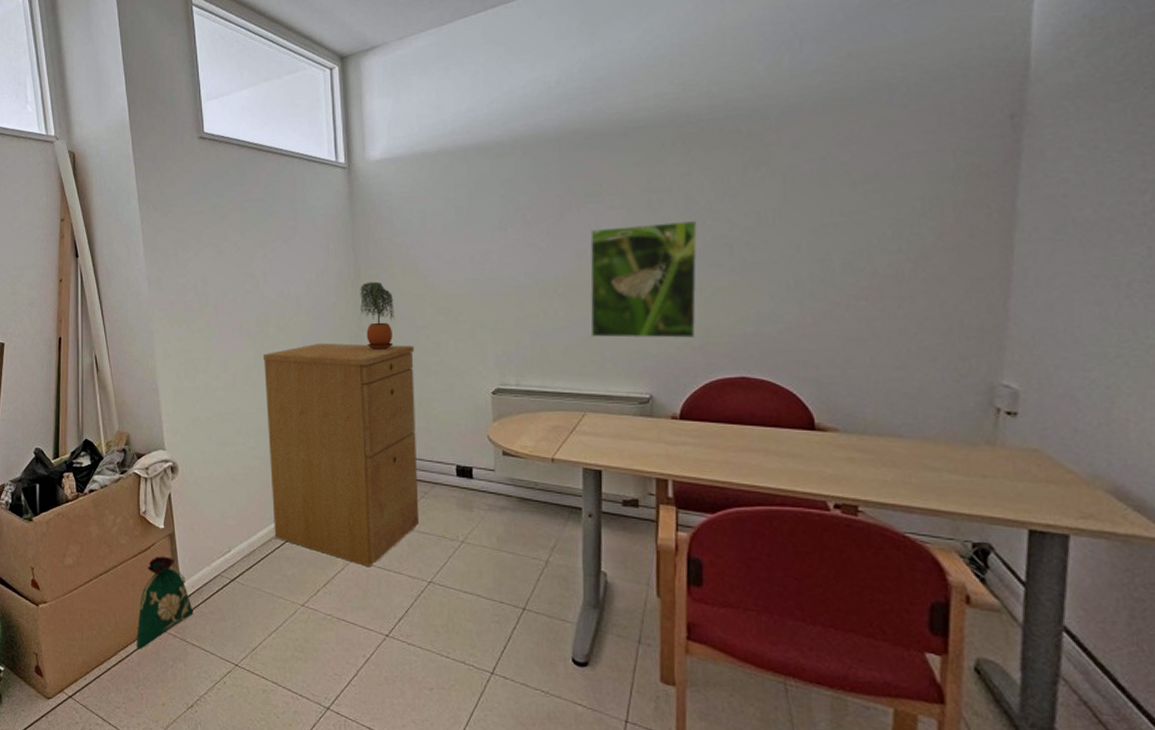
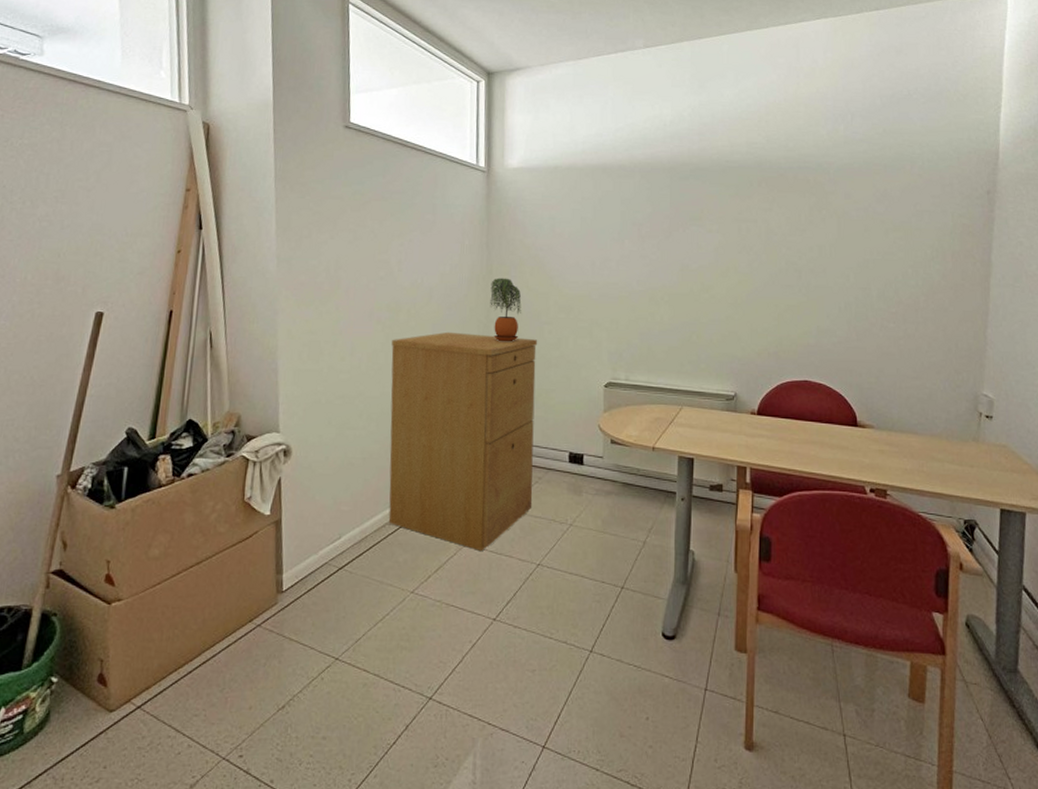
bag: present [136,556,193,649] -> none [224,544,295,648]
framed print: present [590,220,697,338] -> none [689,247,775,345]

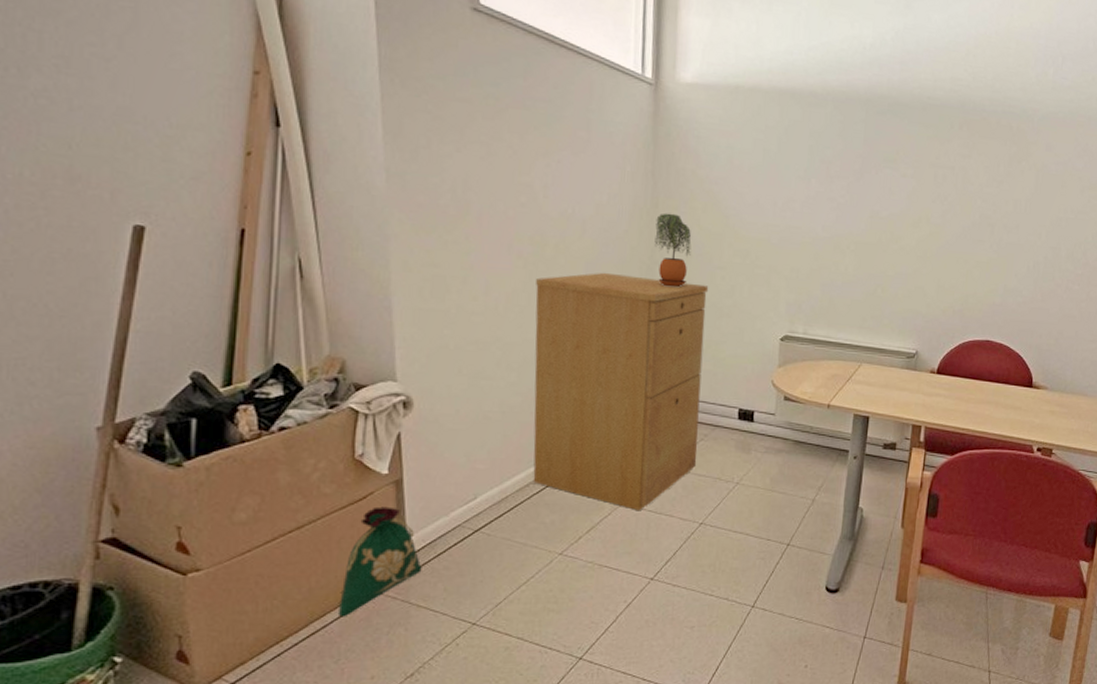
bag: none [224,544,295,648] -> present [337,506,422,617]

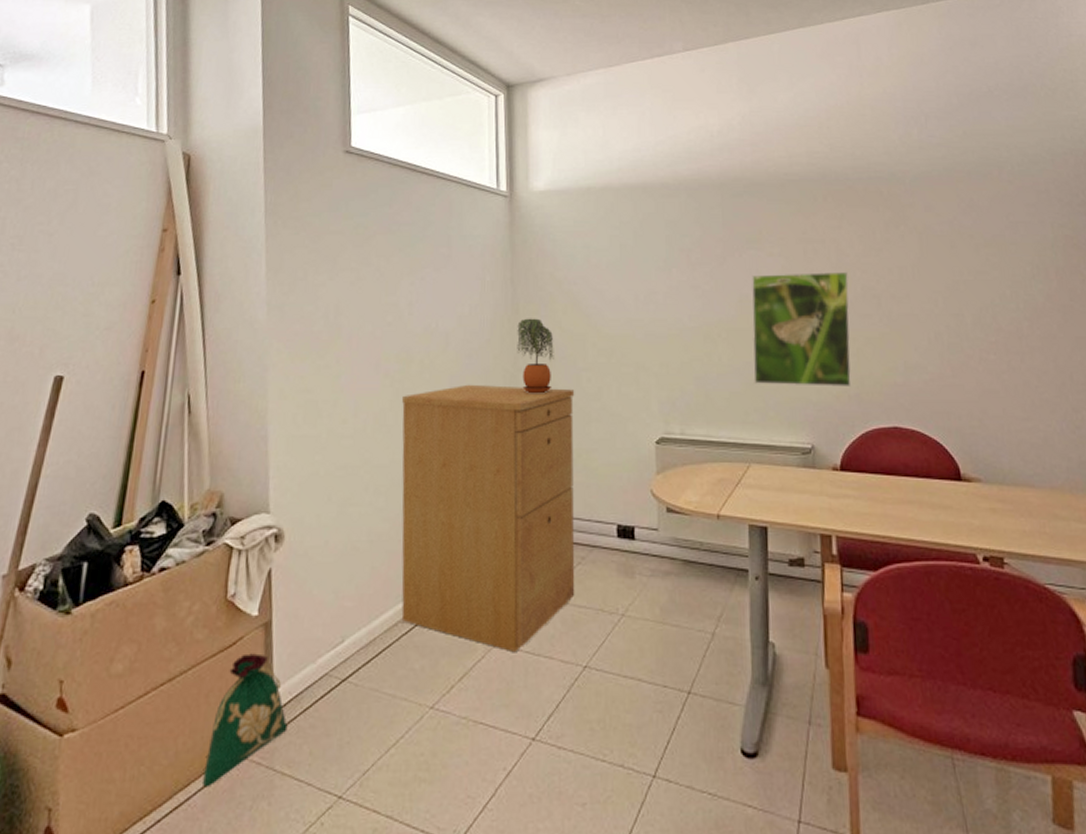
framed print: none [874,193,970,303] -> present [752,271,852,387]

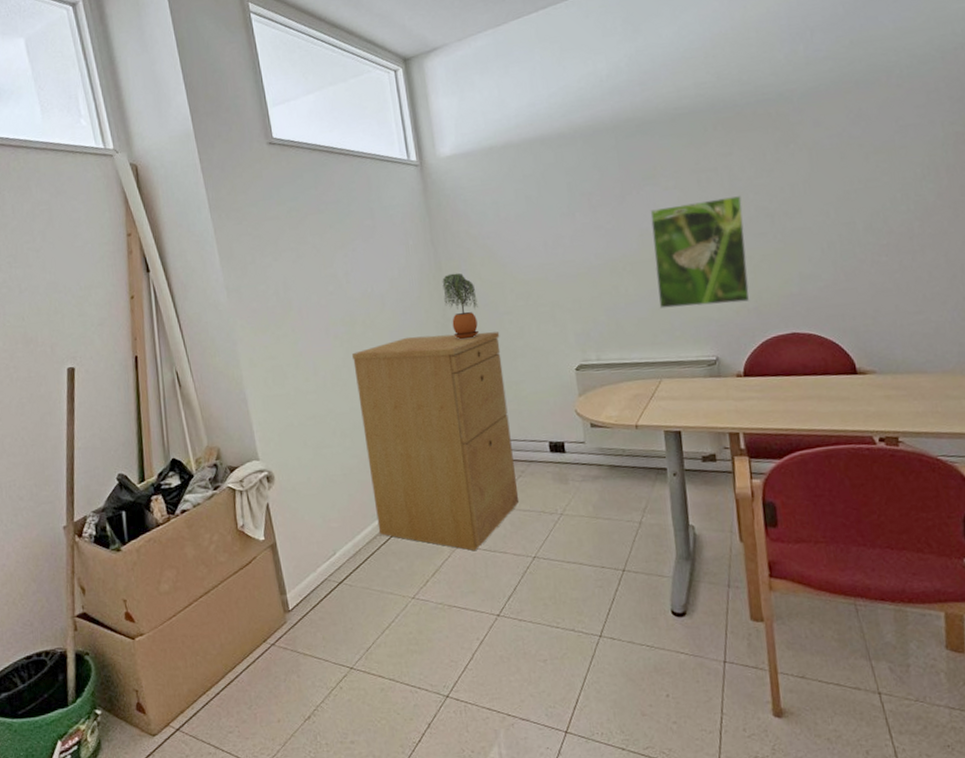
bag: present [201,653,288,788] -> none [244,568,303,668]

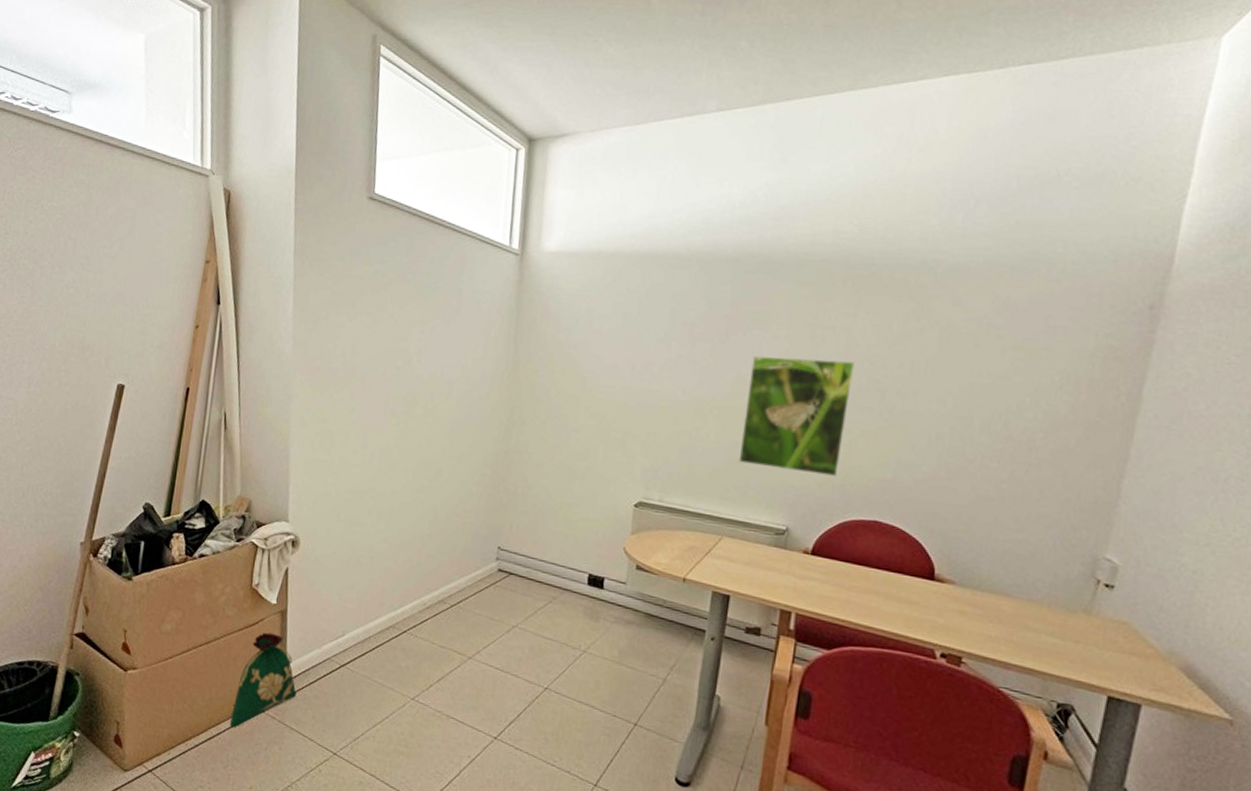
bag: none [244,568,303,668] -> present [229,632,297,728]
filing cabinet: present [352,332,518,551] -> none [392,431,564,666]
potted plant: present [442,272,480,340] -> none [513,376,549,448]

